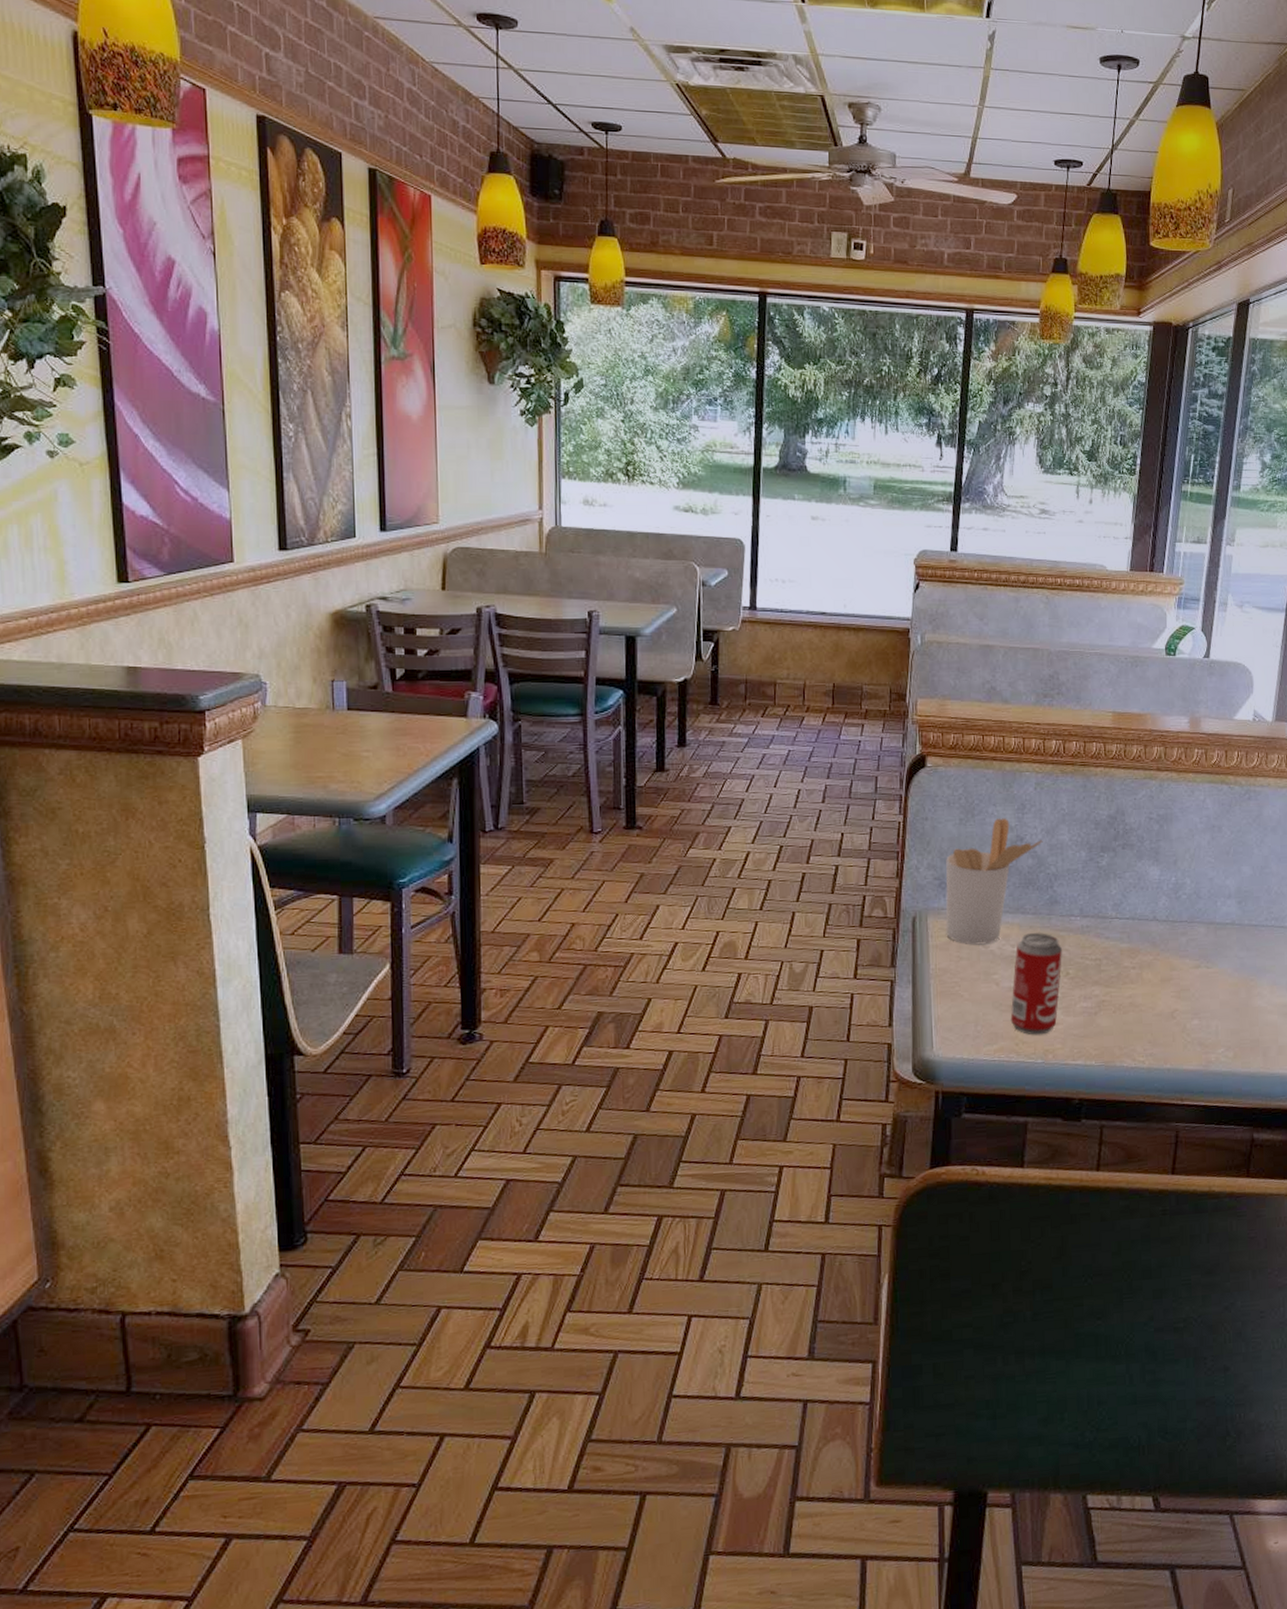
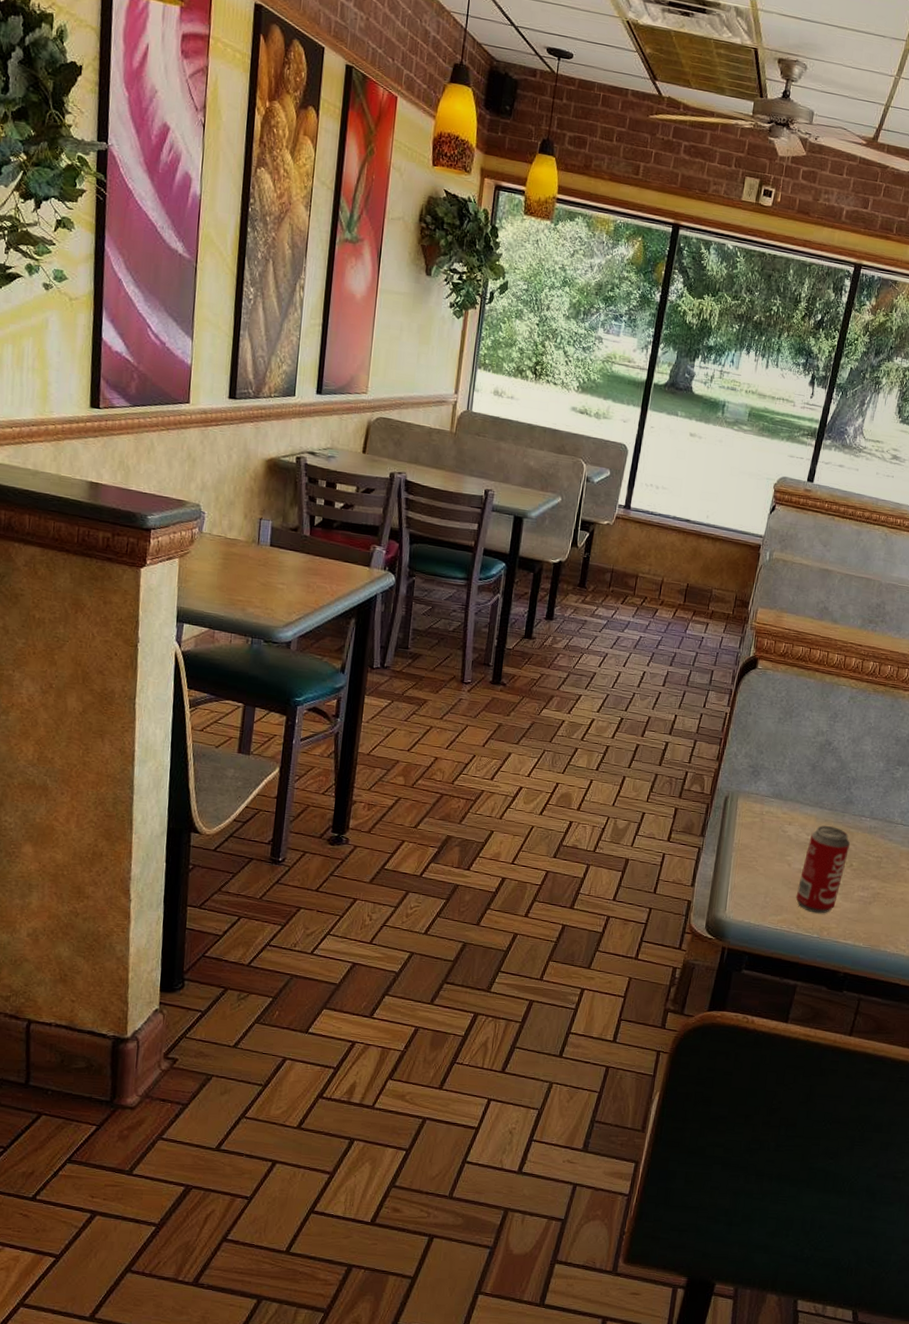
utensil holder: present [945,818,1043,945] -> none [752,722,848,830]

